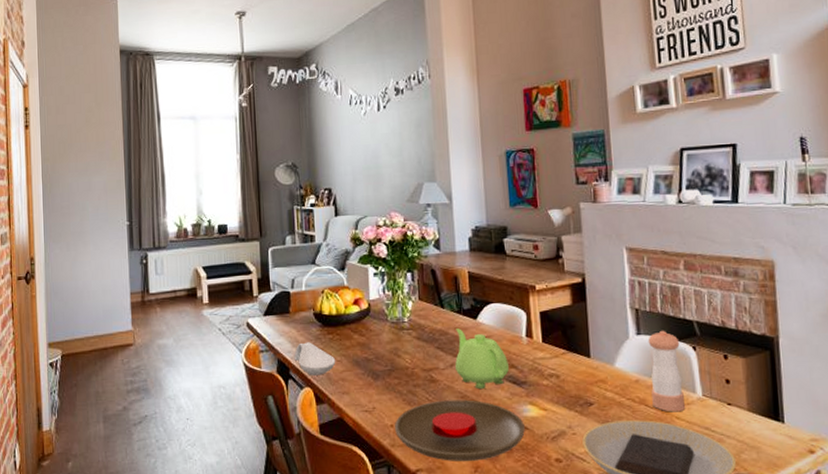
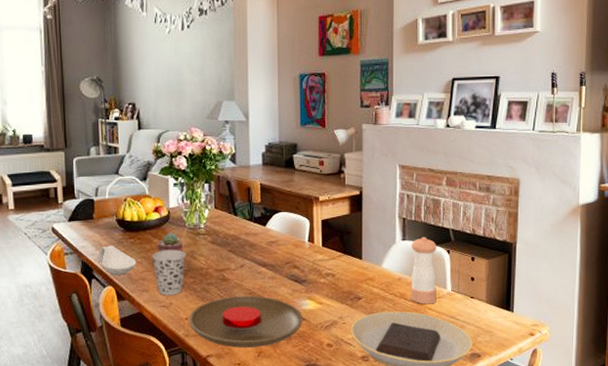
cup: none [352,346,390,399] -> present [152,249,186,296]
potted succulent: none [358,328,385,349] -> present [157,233,183,252]
teapot: present [455,328,509,389] -> none [245,234,292,286]

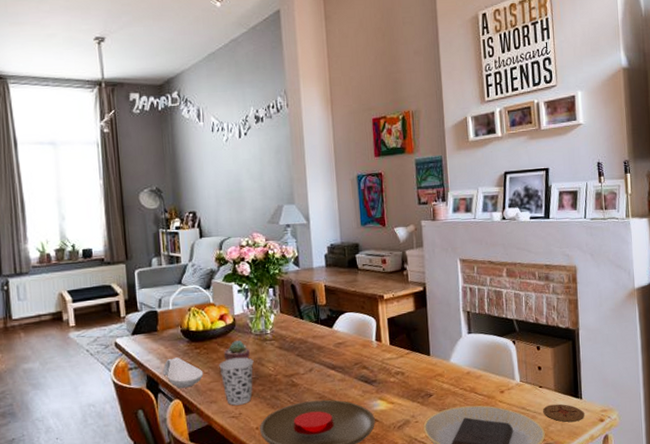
pepper shaker: present [410,236,437,305] -> none [477,328,506,397]
coaster: none [473,315,515,334] -> present [543,404,585,422]

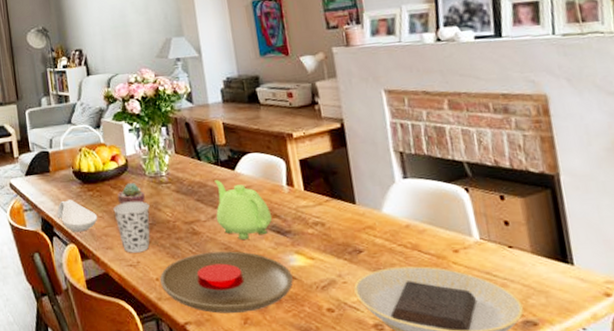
teapot: none [314,337,361,389] -> present [214,180,272,240]
coaster: present [543,404,585,422] -> none [517,270,580,295]

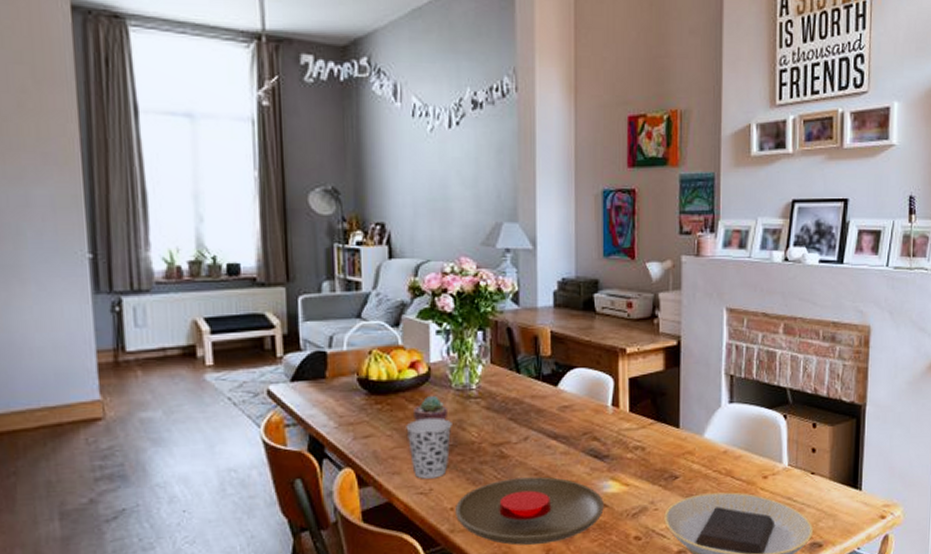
spoon rest: present [56,199,98,232] -> none [330,414,385,454]
teapot: present [214,180,272,240] -> none [530,397,590,464]

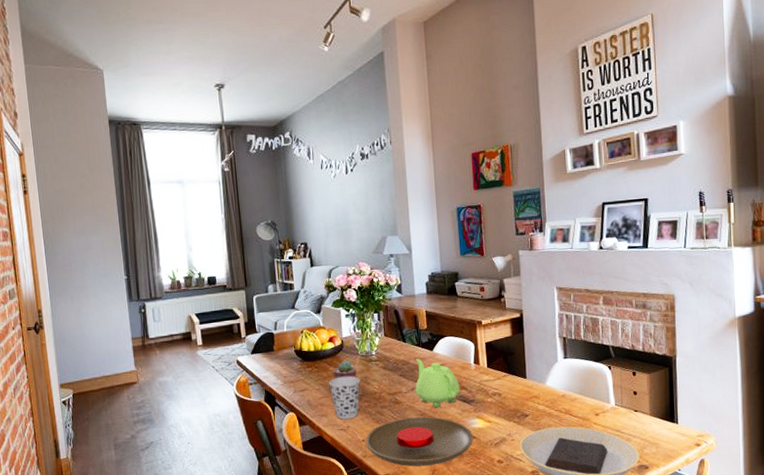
teapot: none [530,397,590,464] -> present [415,359,460,407]

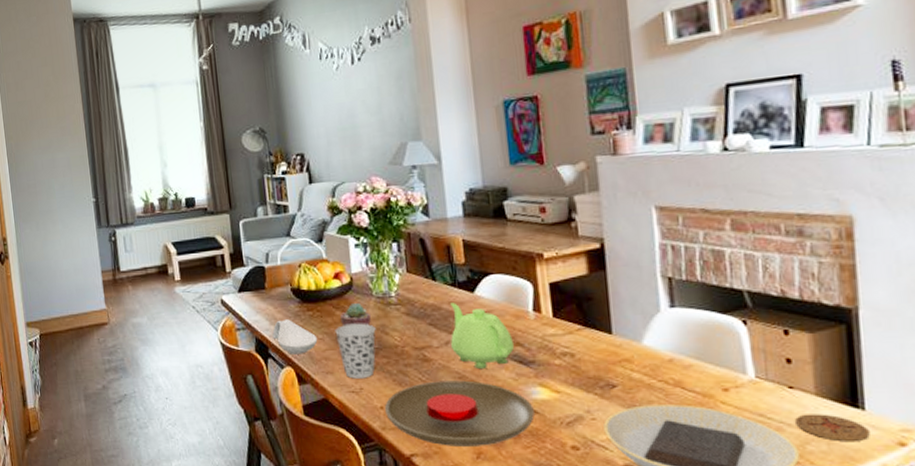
spoon rest: none [279,375,315,403] -> present [272,319,318,355]
coaster: none [638,427,680,446] -> present [795,414,870,442]

